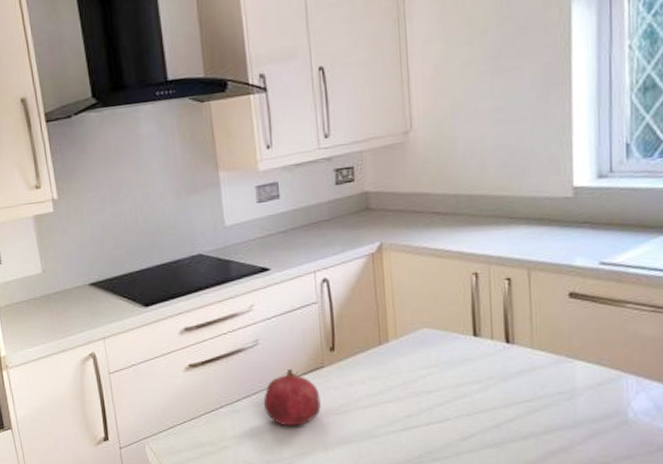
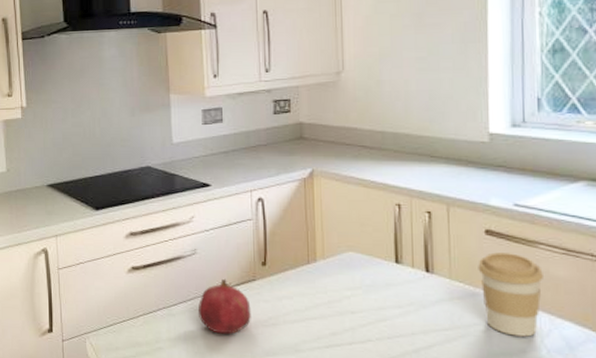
coffee cup: none [561,315,631,402] -> present [478,252,543,337]

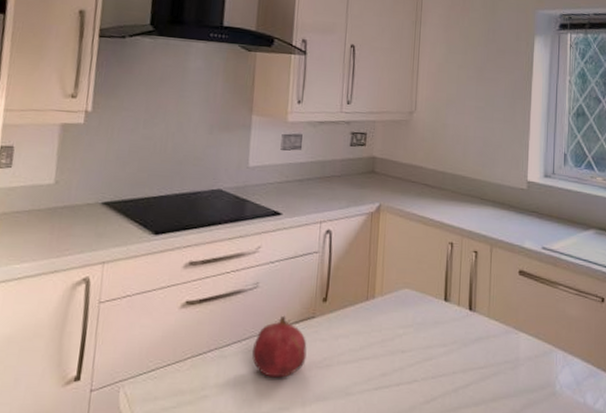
coffee cup: present [478,252,543,337] -> none [511,292,561,373]

